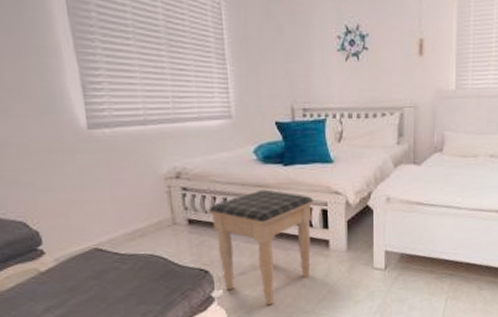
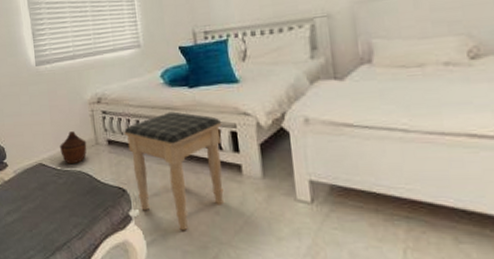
woven basket: none [124,210,162,248] -> present [60,131,87,165]

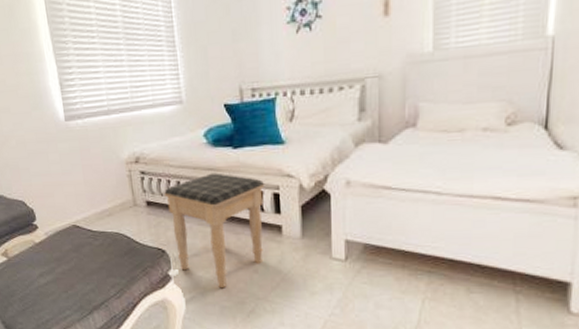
woven basket: present [60,131,87,165] -> none [95,192,125,226]

